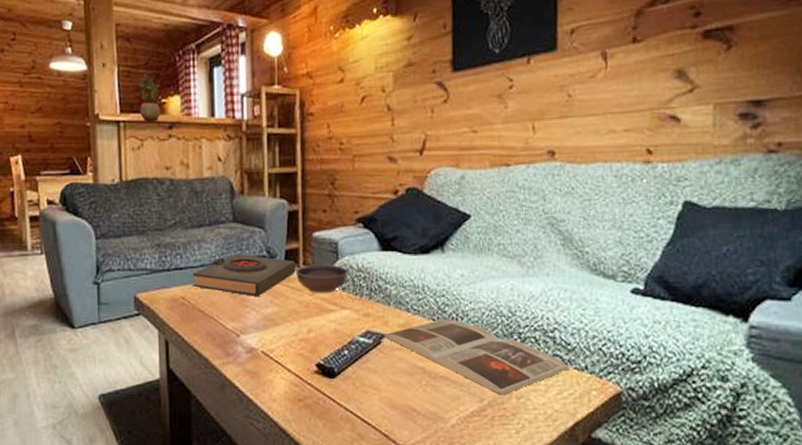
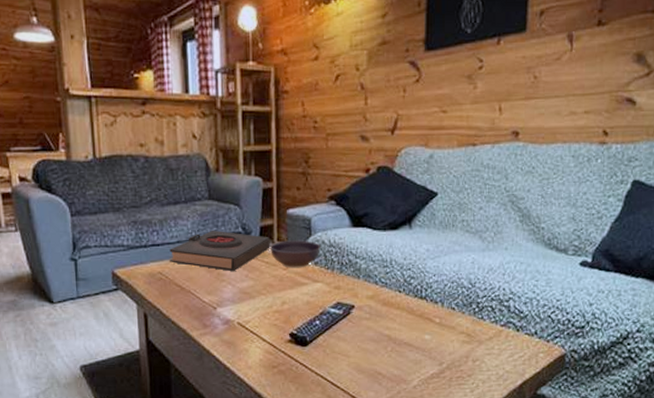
potted plant: present [139,73,161,122] -> none [110,46,134,97]
magazine: present [383,318,570,395] -> none [352,290,521,359]

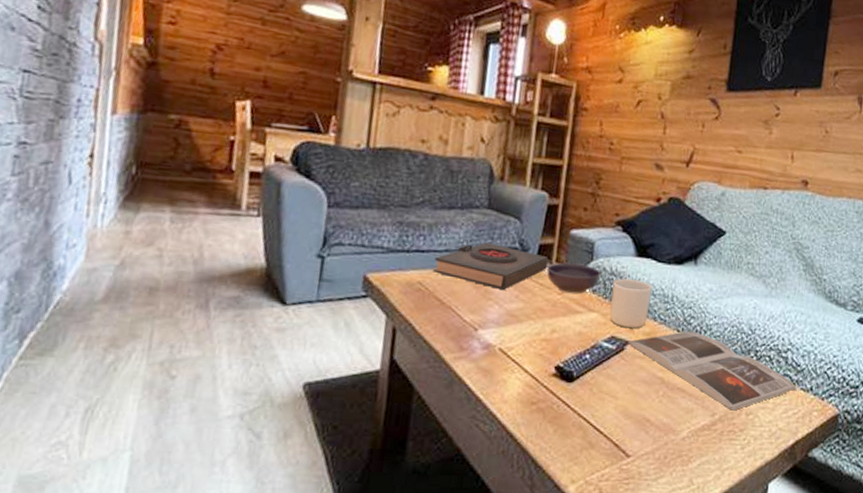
mug: none [333,249,370,294] -> present [610,278,652,329]
magazine: none [352,290,521,359] -> present [627,330,797,411]

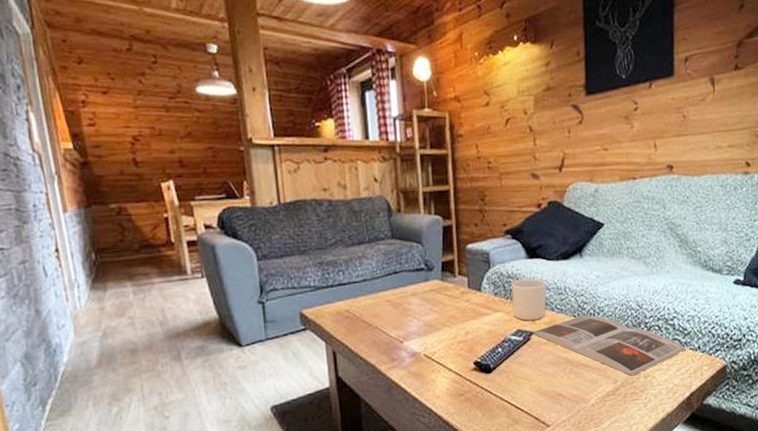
book: present [433,242,548,290] -> none [355,268,452,306]
bowl: present [547,262,601,295] -> none [452,273,500,300]

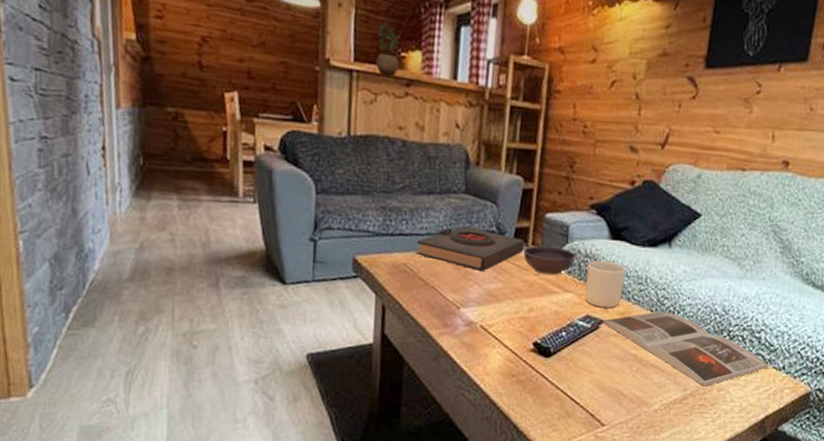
potted plant: none [291,97,316,145] -> present [376,21,402,76]
book: none [355,268,452,306] -> present [416,226,525,271]
bowl: none [452,273,500,300] -> present [523,245,576,276]

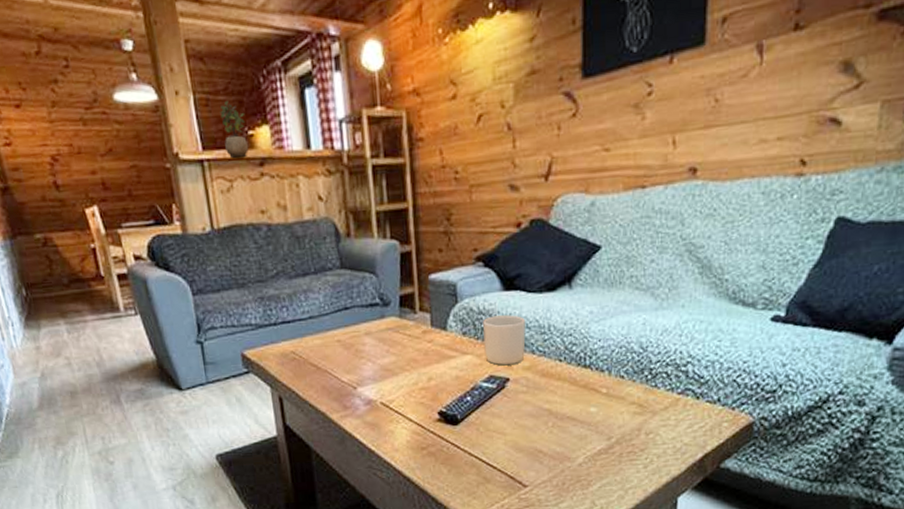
book: present [416,226,525,271] -> none [301,302,412,347]
bowl: present [523,245,576,276] -> none [412,308,469,341]
magazine: present [601,311,769,387] -> none [507,358,702,432]

